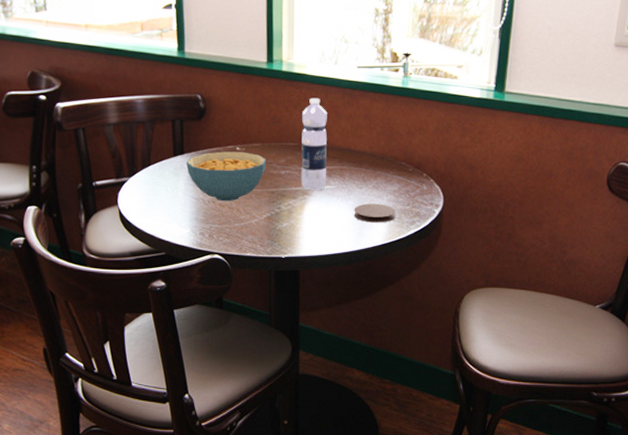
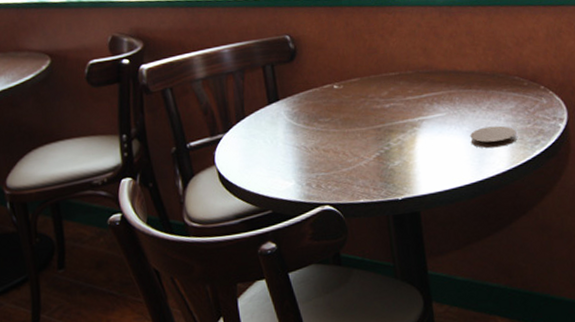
cereal bowl: present [186,151,267,202] -> none [283,89,368,147]
water bottle: present [301,98,327,191] -> none [399,20,436,122]

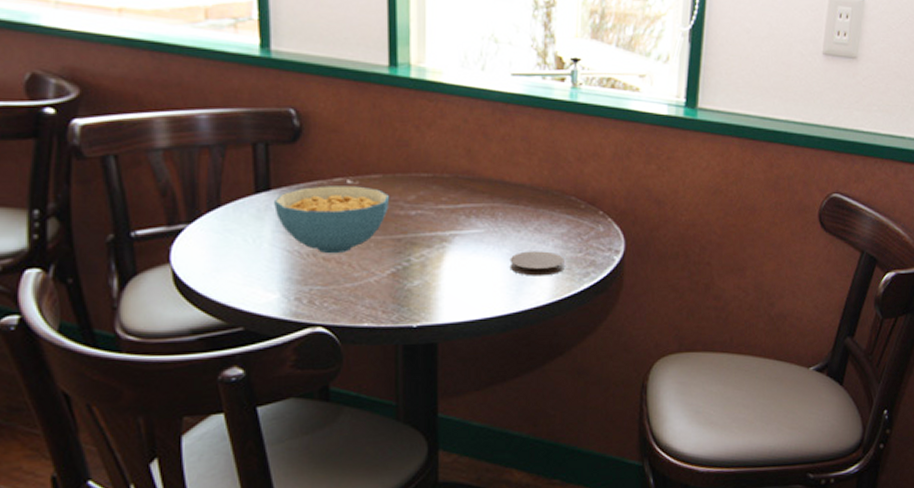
cereal bowl: none [283,89,368,147] -> present [274,186,390,254]

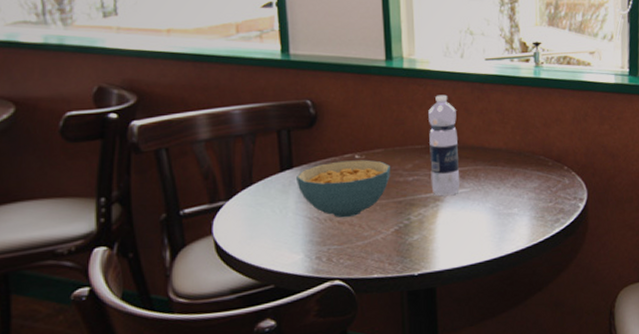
water bottle: none [438,114,473,237] -> present [428,95,461,197]
coaster: present [509,251,564,276] -> none [492,203,538,225]

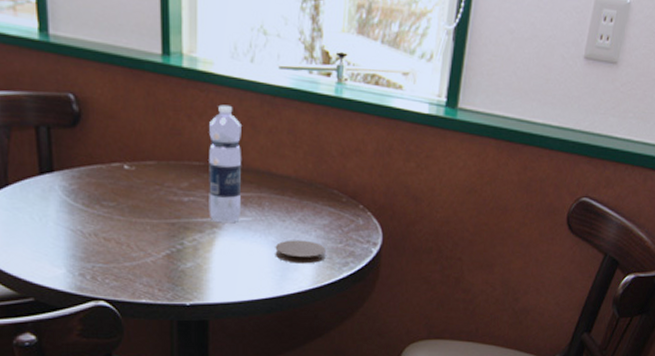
cereal bowl: present [297,159,391,218] -> none [58,170,165,235]
coaster: none [492,203,538,225] -> present [275,240,326,264]

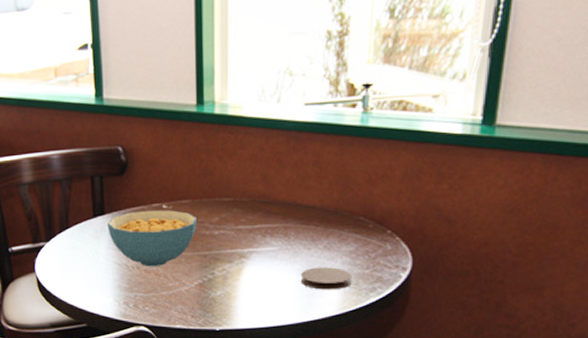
cereal bowl: none [58,170,165,235] -> present [108,210,198,267]
water bottle: present [209,104,242,224] -> none [237,144,268,253]

